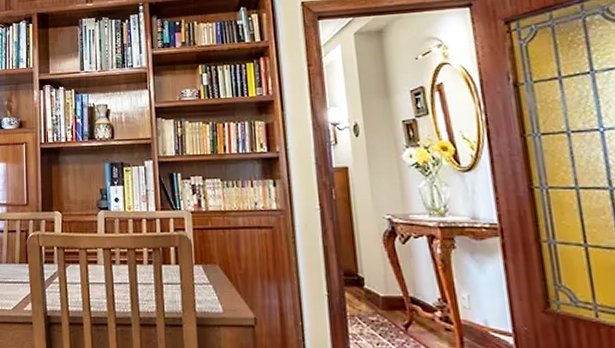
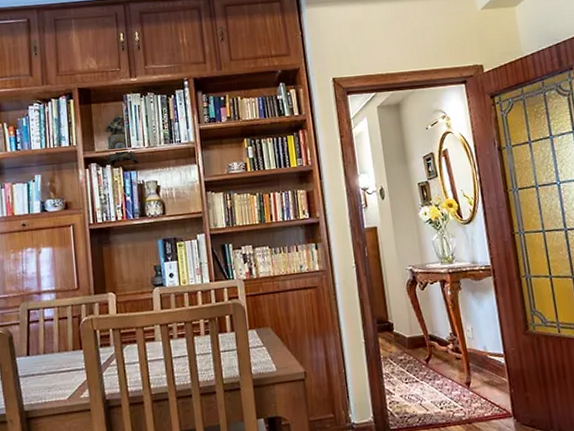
clock: none [57,38,91,89] -> present [104,114,139,167]

